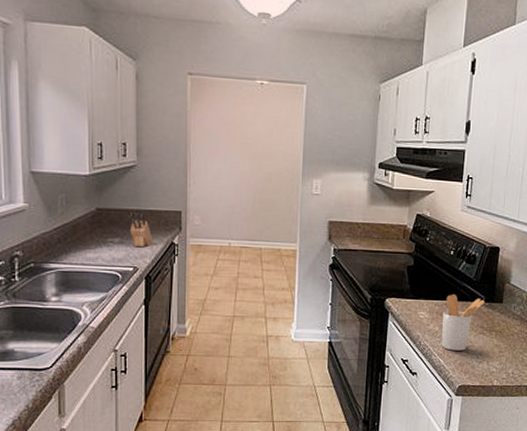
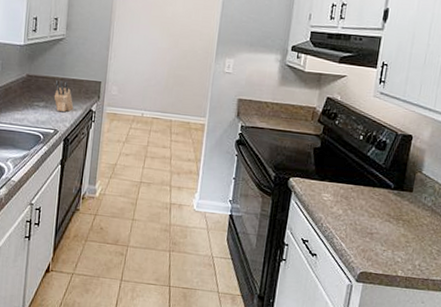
utensil holder: present [441,293,485,351] -> none [344,178,393,237]

